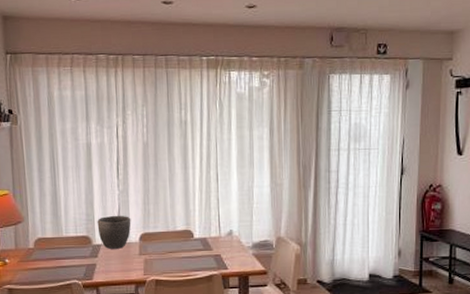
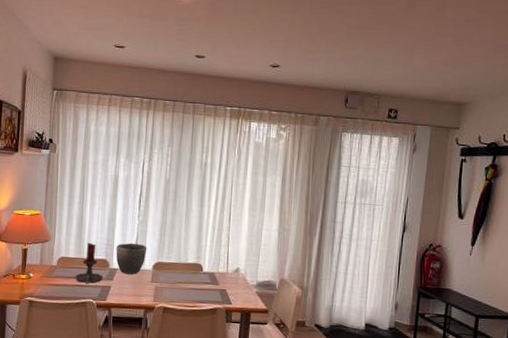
candle holder: none [56,220,87,263] -> present [75,243,104,283]

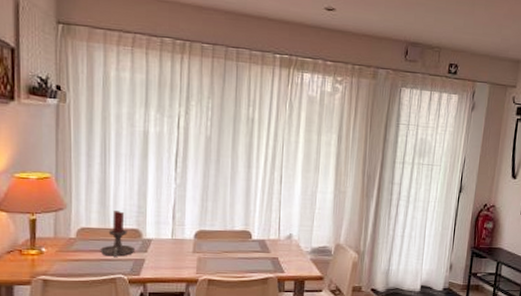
bowl: present [116,243,147,274] -> none [149,209,187,245]

